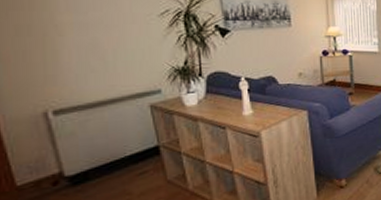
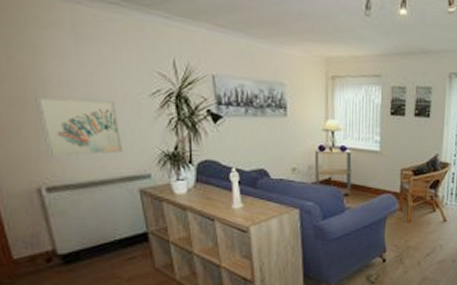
wall art: none [42,23,133,81] -> present [35,96,123,157]

